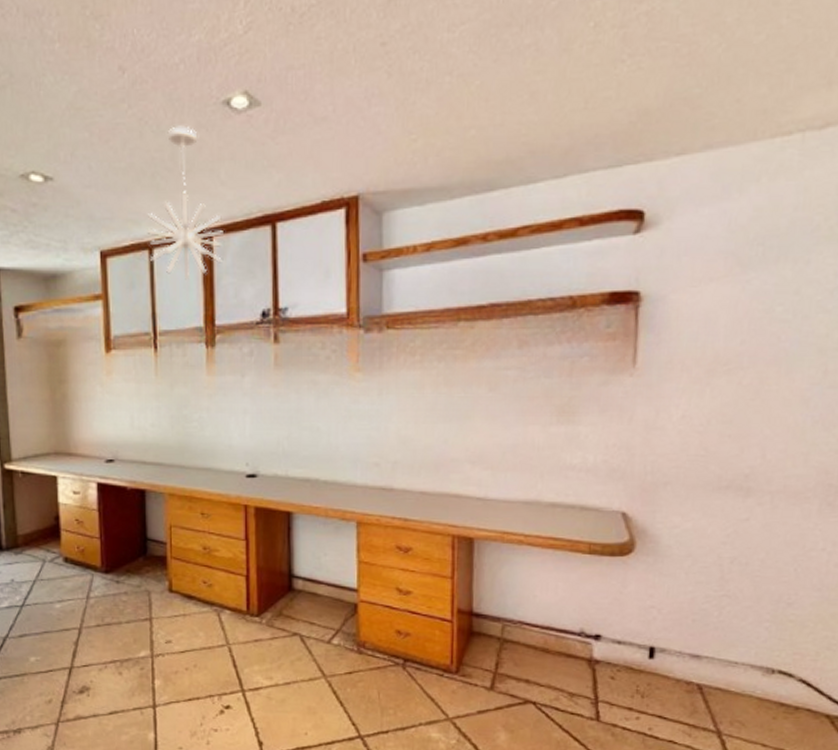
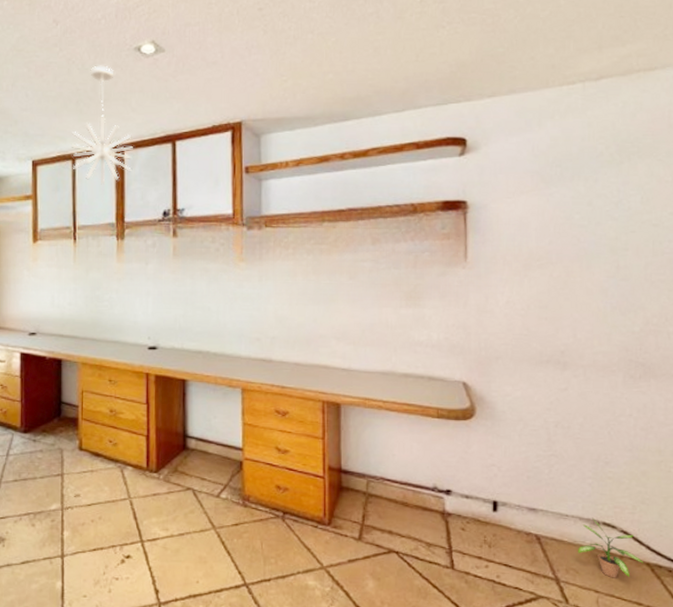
potted plant: none [746,665,823,731] -> present [578,517,644,578]

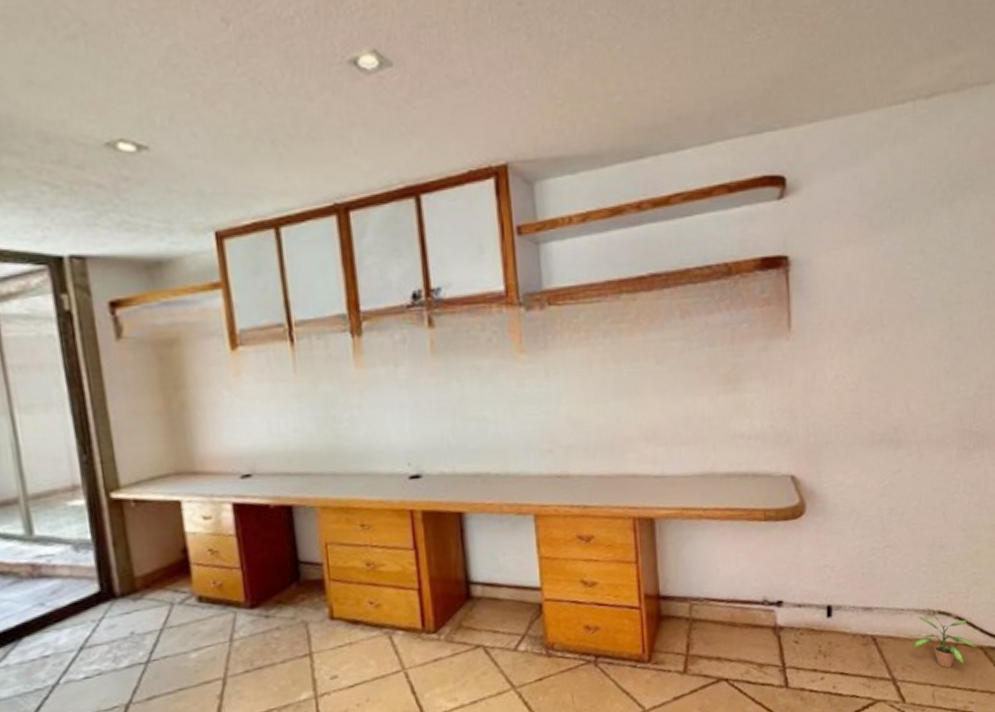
pendant light: present [70,65,133,185] -> none [269,87,362,262]

